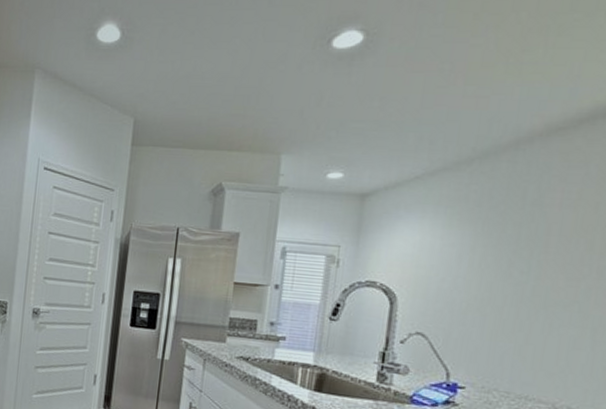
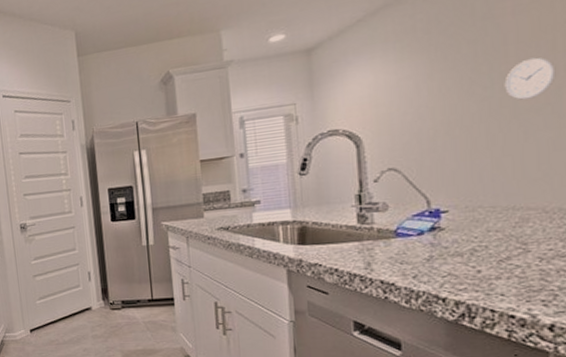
wall clock: none [539,253,589,293] -> present [504,57,556,100]

